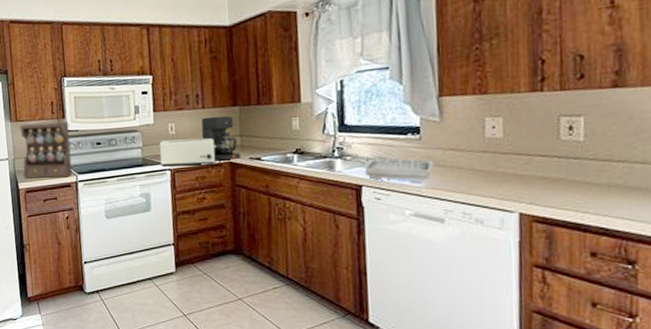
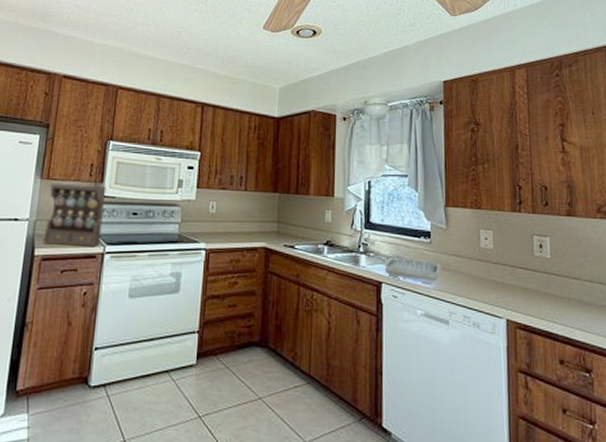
toaster: present [159,137,217,166] -> none [196,219,254,248]
coffee maker: present [201,116,240,162] -> none [241,199,275,247]

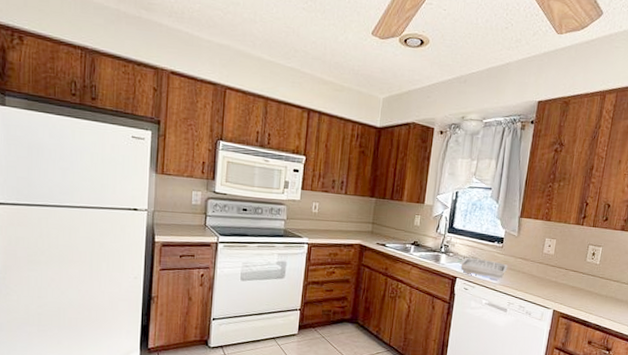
spice rack: present [43,184,106,247] -> none [162,179,218,237]

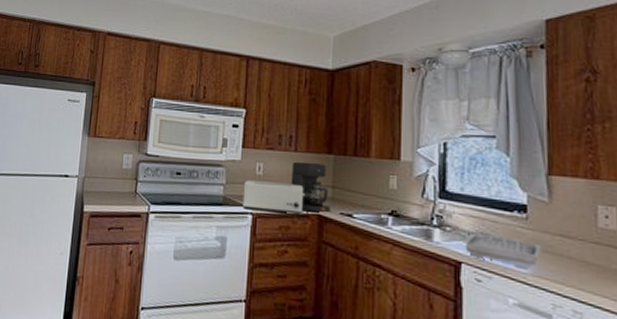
toaster: none [300,217,351,244] -> present [242,181,305,215]
coffee maker: none [340,202,370,244] -> present [290,161,330,214]

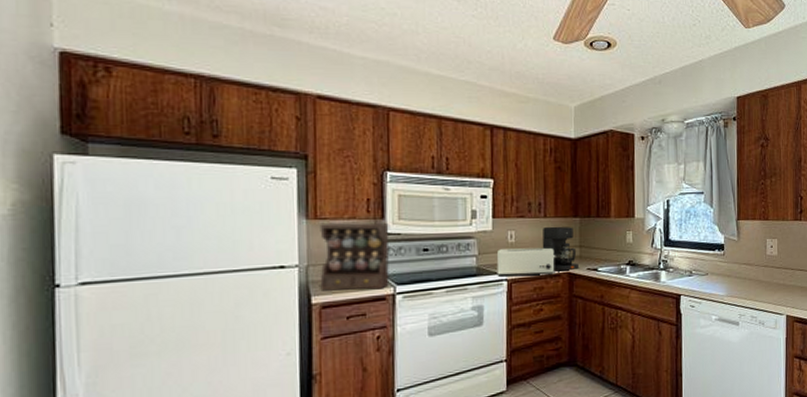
spice rack: none [91,141,150,206] -> present [319,222,390,291]
dish rack: present [463,232,542,269] -> none [681,270,733,293]

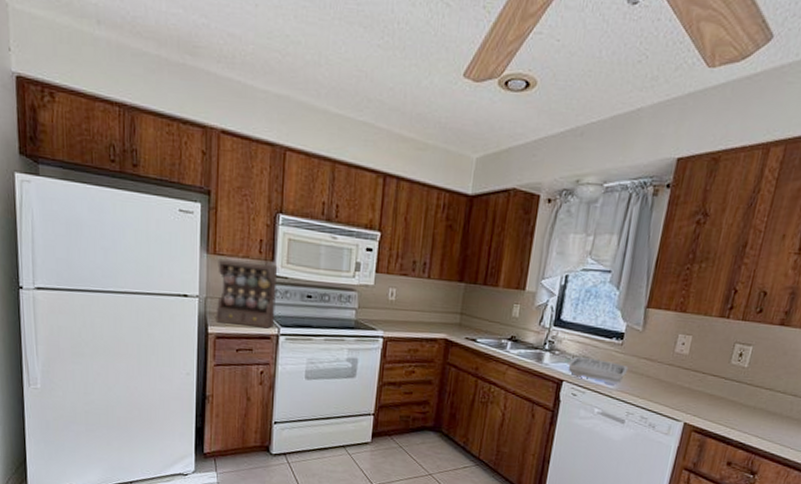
toaster: present [496,247,556,277] -> none [374,305,435,339]
coffee maker: present [542,226,579,273] -> none [421,288,457,338]
dish rack: none [681,270,733,293] -> present [567,356,629,386]

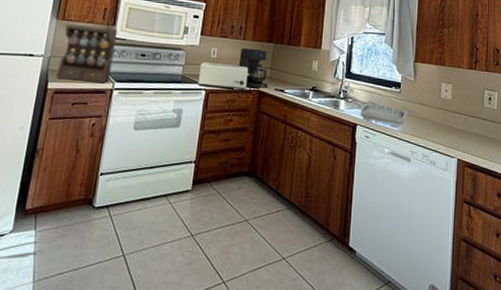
toaster: none [374,305,435,339] -> present [198,62,250,90]
coffee maker: none [421,288,457,338] -> present [238,47,268,90]

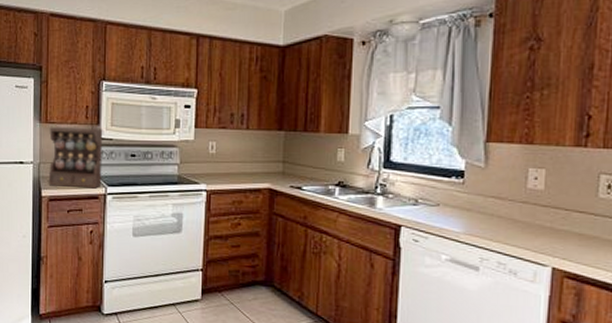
toaster: present [198,62,250,90] -> none [197,159,257,189]
coffee maker: present [238,47,268,90] -> none [243,139,281,188]
dish rack: present [359,103,408,128] -> none [403,198,475,229]

